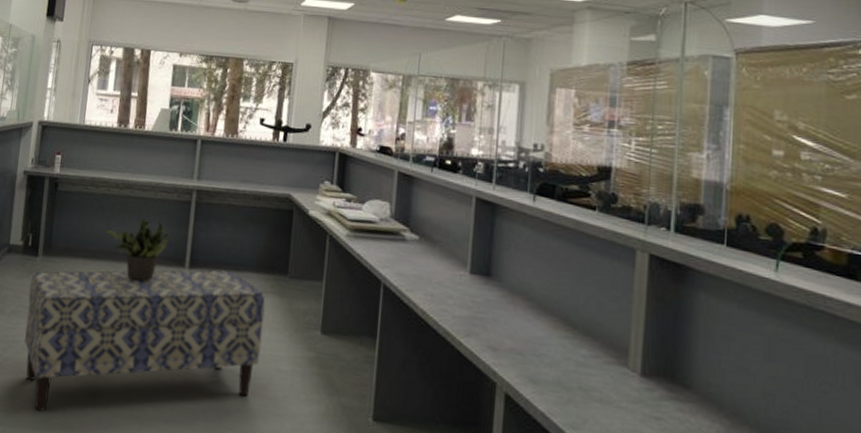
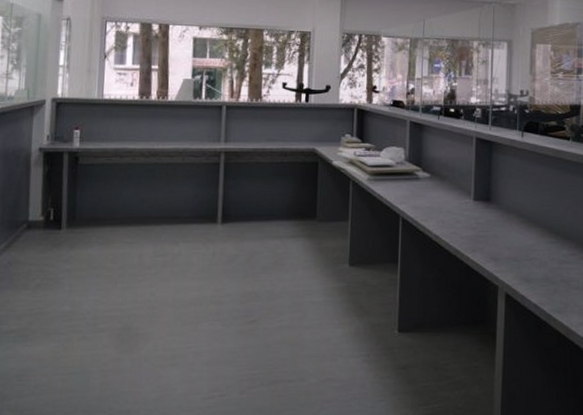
bench: present [24,270,266,412] -> none [53,222,297,376]
potted plant: present [105,217,170,280] -> none [133,181,200,240]

